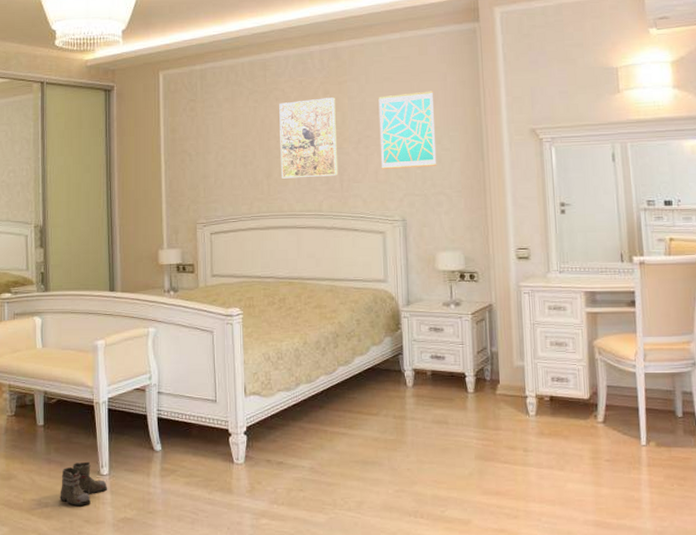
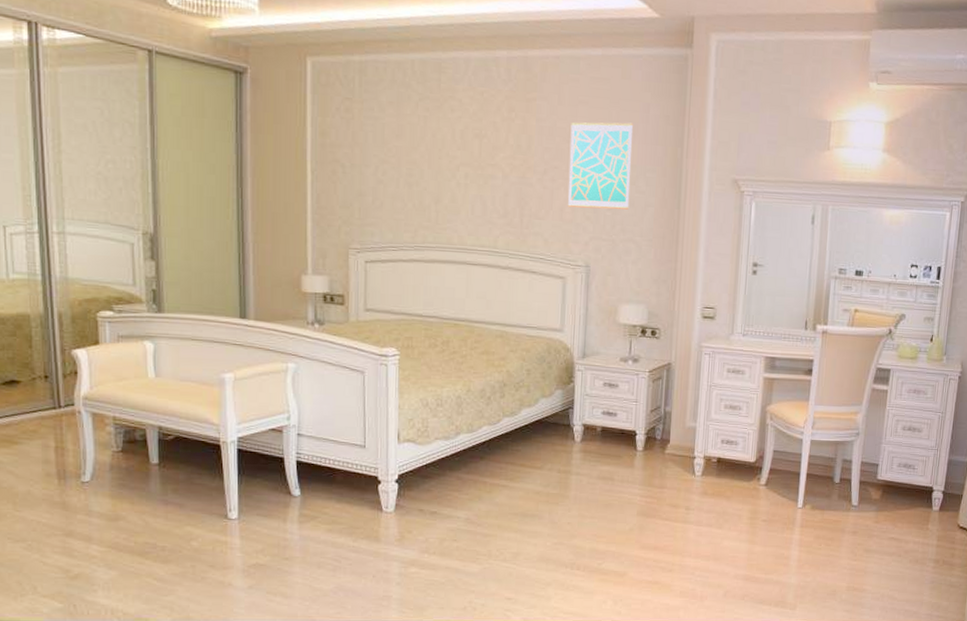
boots: present [58,461,108,507] -> none [178,504,237,551]
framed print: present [279,97,339,179] -> none [452,115,521,209]

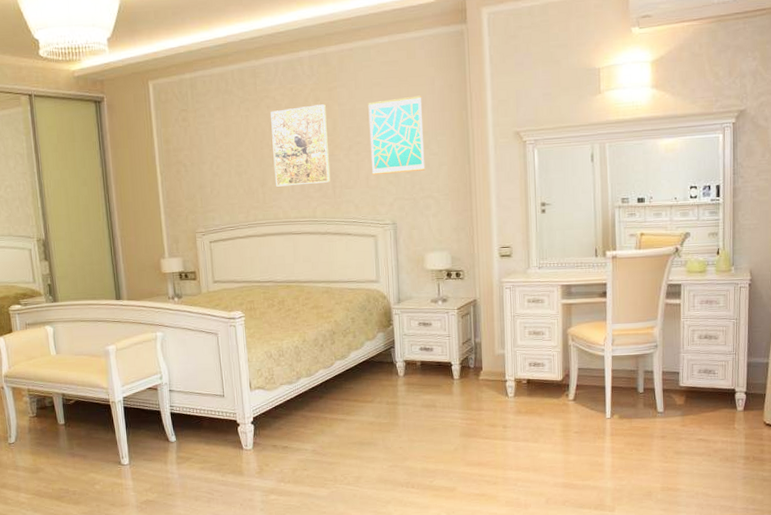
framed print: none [452,115,521,209] -> present [271,104,331,187]

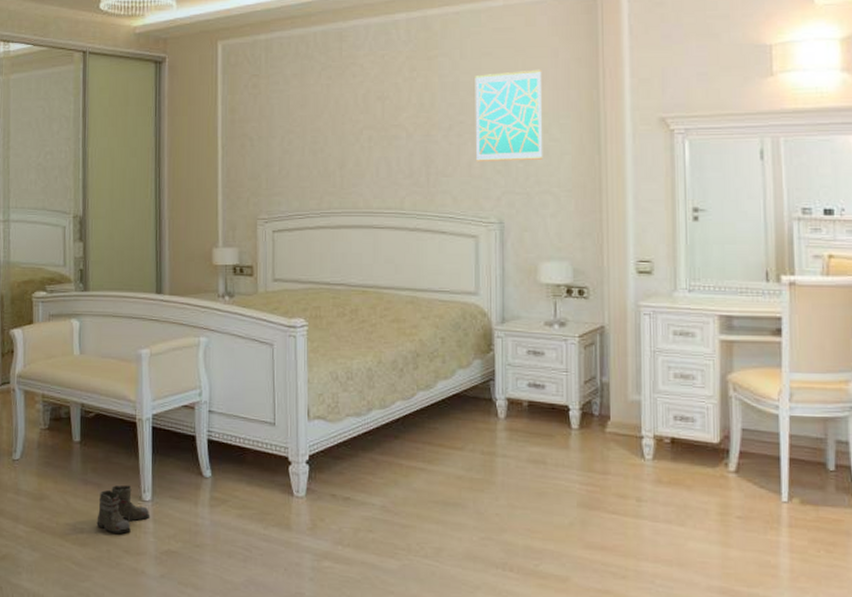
boots: none [85,454,130,494] -> present [95,485,150,534]
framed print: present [271,104,331,187] -> none [356,75,425,170]

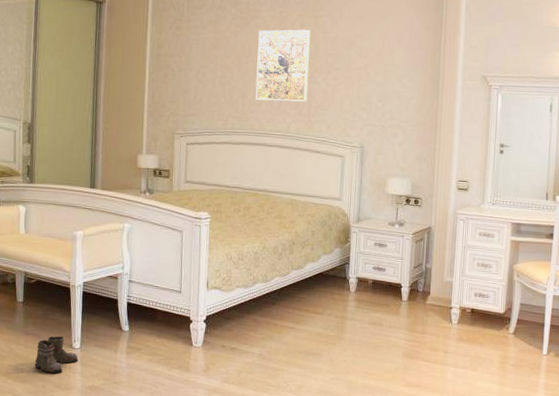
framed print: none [356,75,425,170] -> present [255,29,311,102]
wall art: present [475,69,543,163] -> none [346,32,400,102]

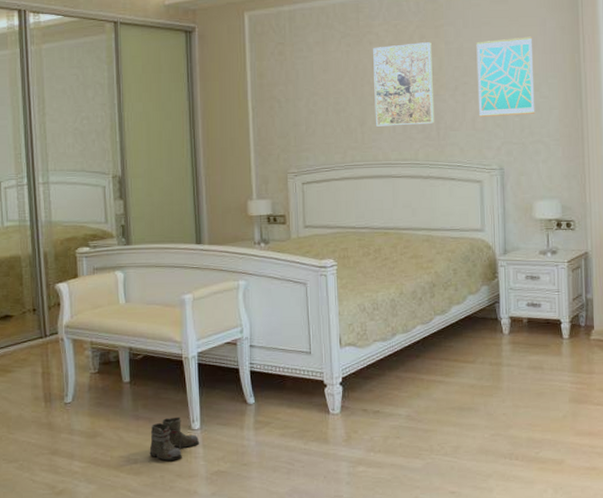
wall art: none [346,32,400,102] -> present [476,36,535,118]

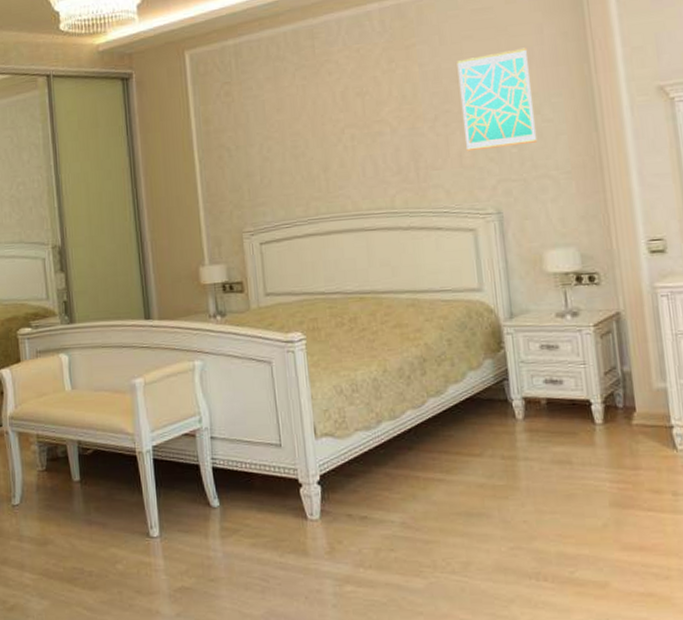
boots: present [148,416,200,463] -> none [104,522,160,576]
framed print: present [373,42,435,127] -> none [333,66,413,171]

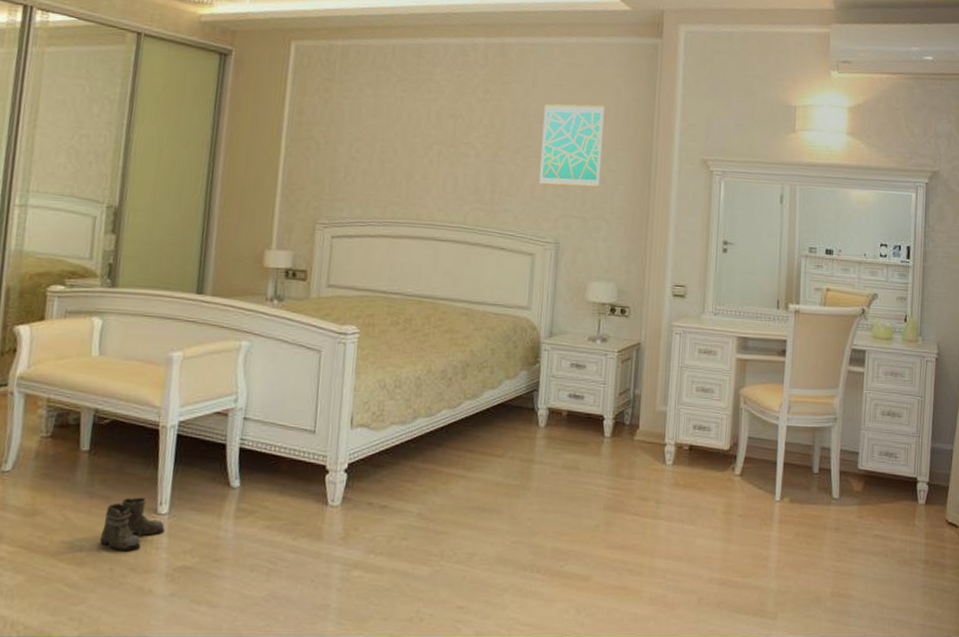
boots: none [104,522,160,576] -> present [96,497,165,551]

